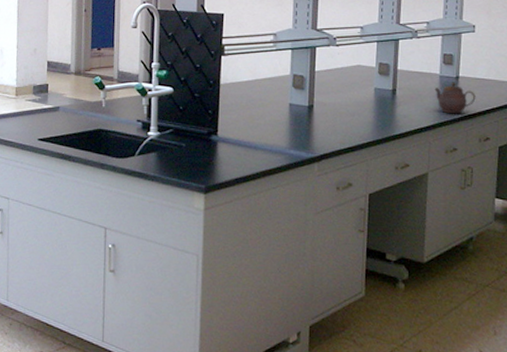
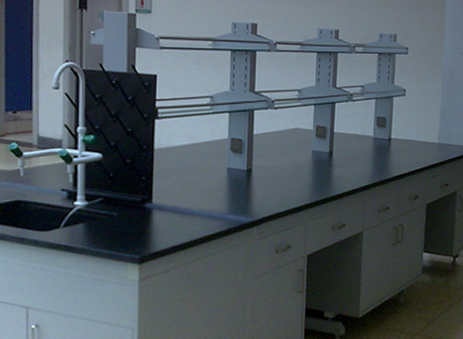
teapot: present [434,82,476,114] -> none [369,143,406,175]

